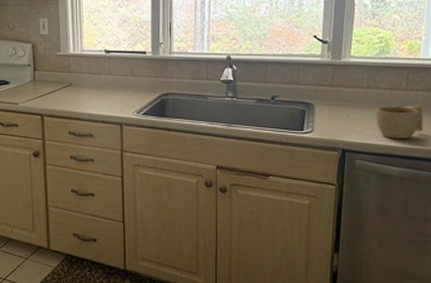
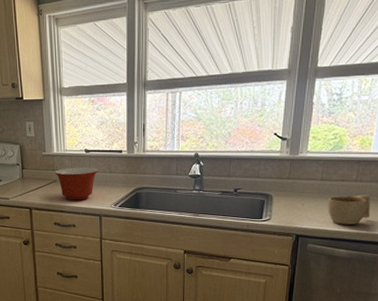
mixing bowl: none [71,70,119,107] -> present [55,167,98,201]

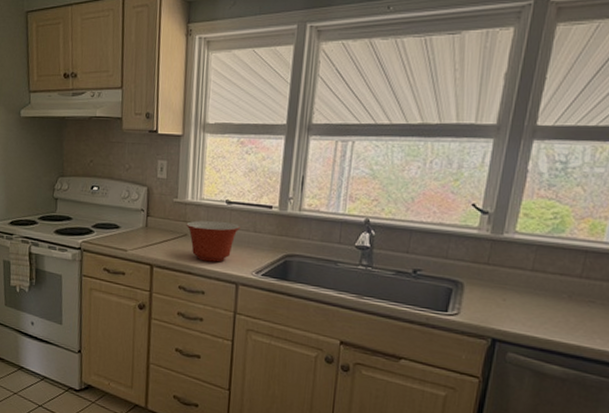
cup: present [328,194,371,225] -> none [538,293,600,335]

